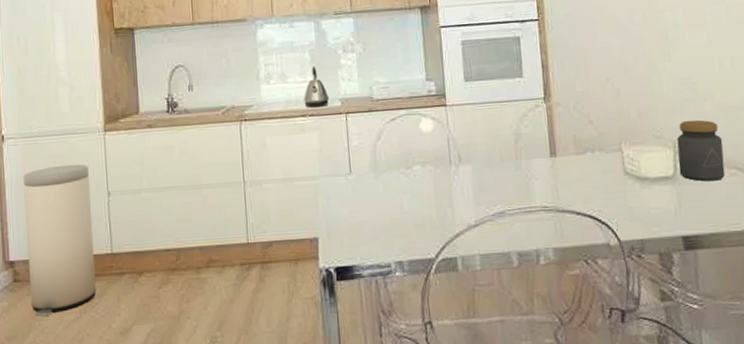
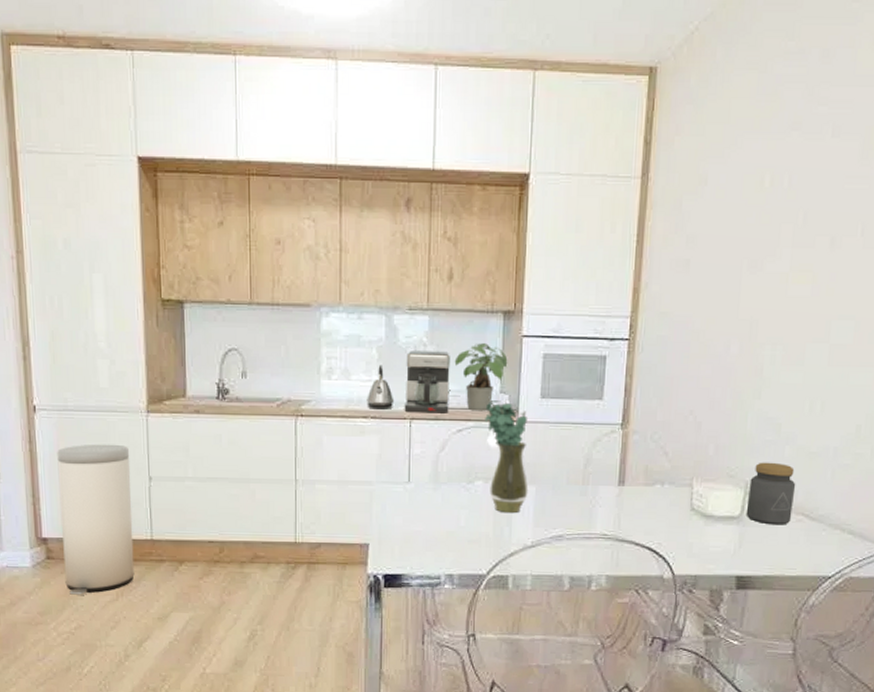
coffee maker: none [336,48,381,108] -> present [404,351,450,414]
potted plant: none [380,37,430,100] -> present [454,343,508,411]
vase: none [414,85,465,194] -> present [485,396,529,512]

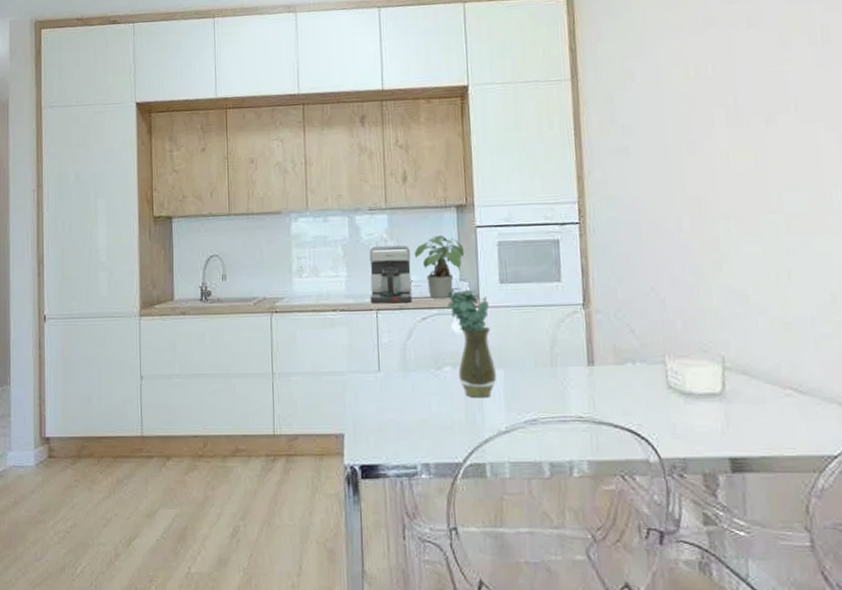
pedal bin: present [57,444,135,596] -> none [62,347,126,494]
kettle: present [367,364,395,411] -> none [335,261,361,304]
jar: present [746,462,796,525] -> none [726,334,780,401]

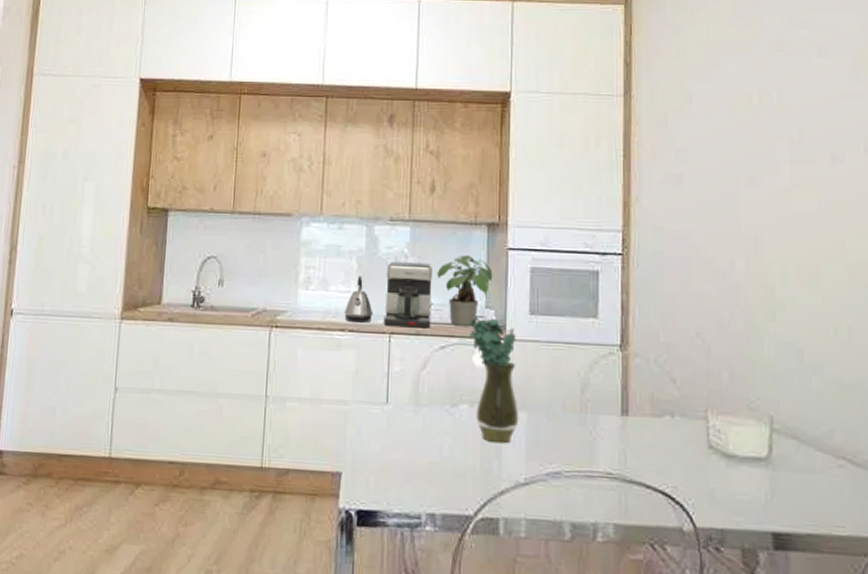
kettle: none [335,261,361,304] -> present [344,275,374,324]

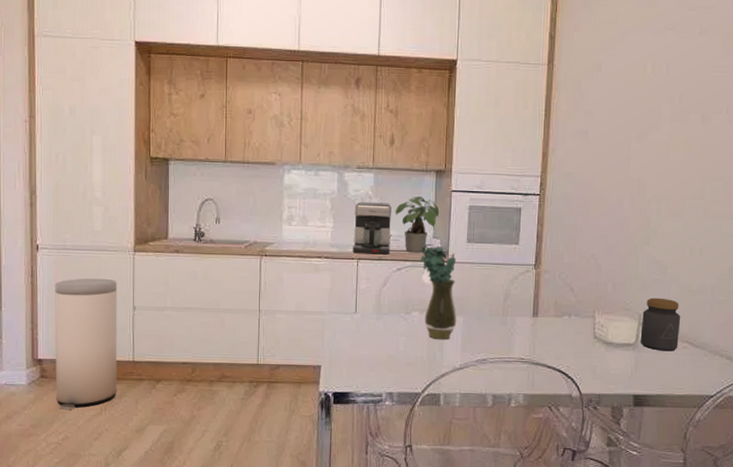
pedal bin: none [14,350,98,519] -> present [55,278,118,411]
kettle: present [344,275,374,324] -> none [321,213,345,252]
jar: none [774,393,831,471] -> present [640,297,681,351]

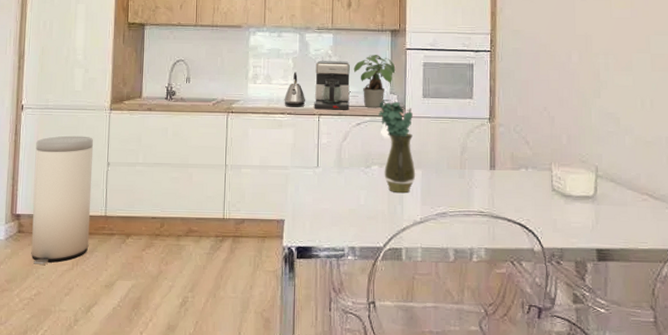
kettle: none [321,213,345,252] -> present [284,72,306,108]
jar: present [640,297,681,351] -> none [598,149,638,204]

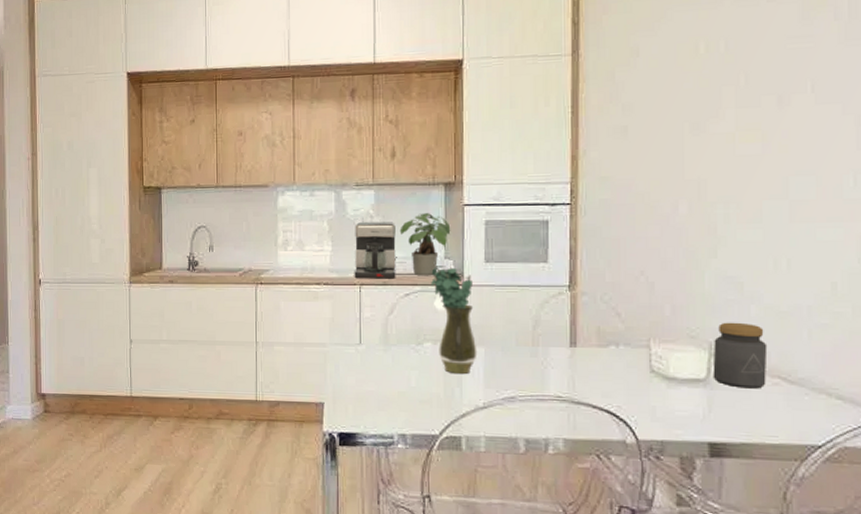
pedal bin: present [31,135,93,266] -> none [56,311,116,447]
kettle: present [284,72,306,108] -> none [319,236,345,278]
jar: none [598,149,638,204] -> present [712,322,768,389]

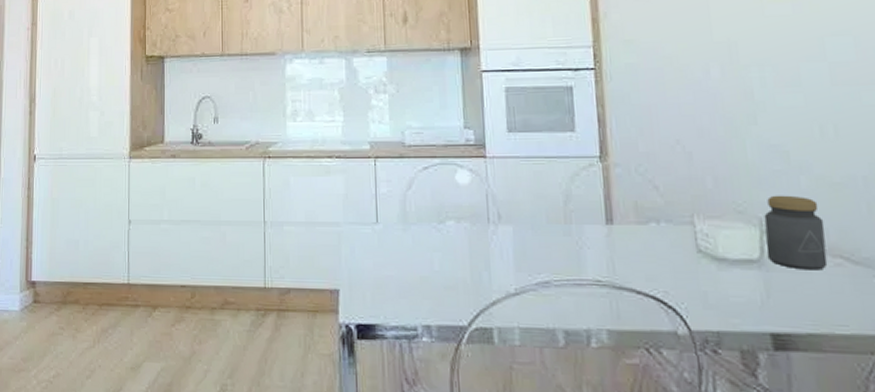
coffee maker: present [354,222,396,279] -> none [367,90,413,151]
potted plant: present [399,213,451,276] -> none [415,80,470,148]
vase: present [431,262,477,374] -> none [450,132,505,255]

